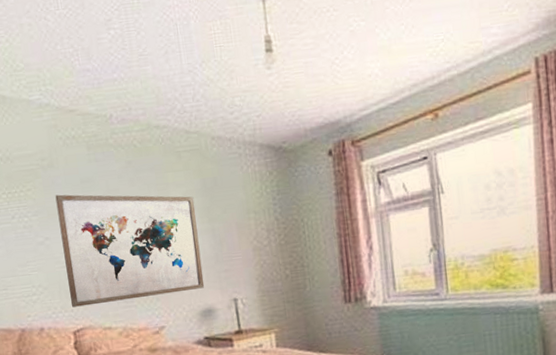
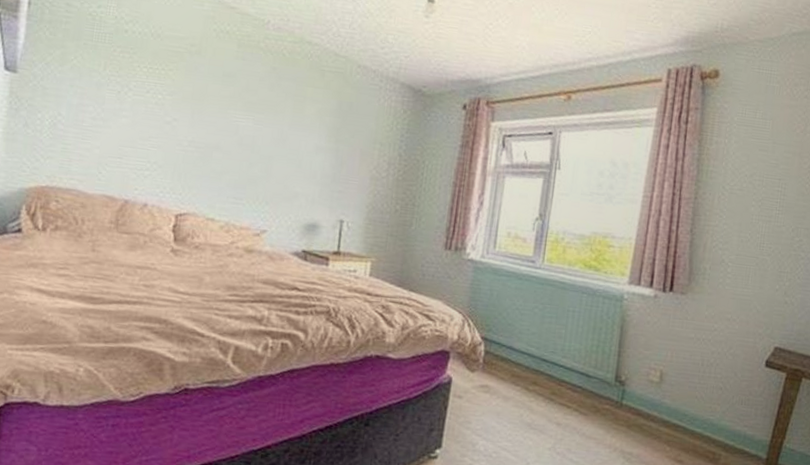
wall art: present [55,194,205,308] -> none [181,81,327,203]

